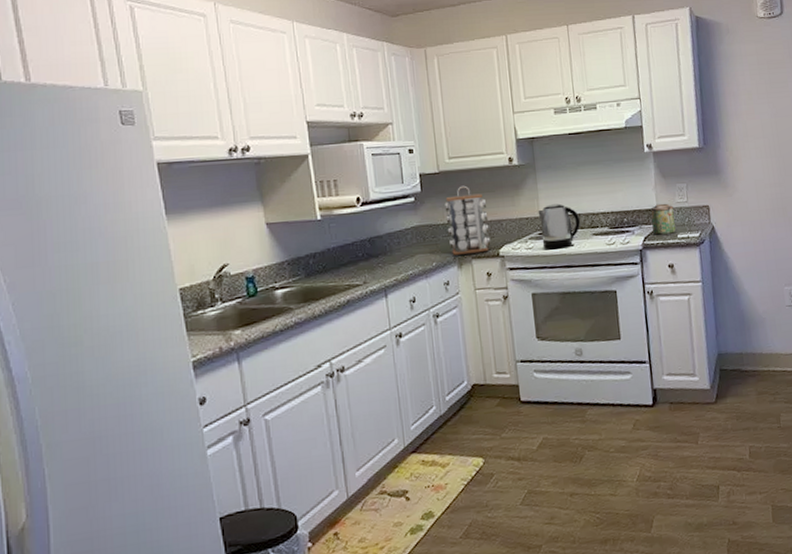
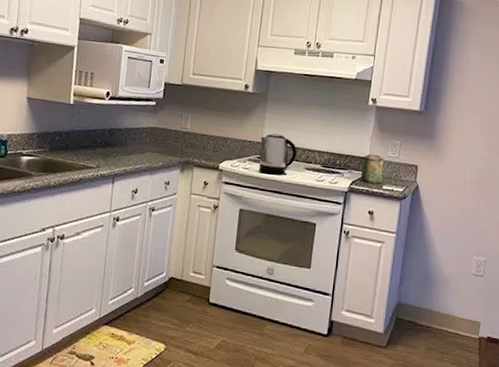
spice rack: present [444,185,491,256] -> none [177,100,217,163]

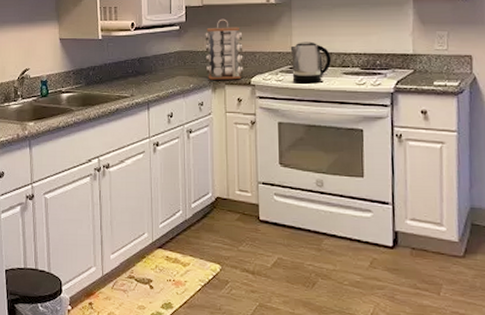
spice rack: none [177,100,217,163] -> present [205,19,244,81]
canister: present [361,154,384,184] -> none [406,49,432,81]

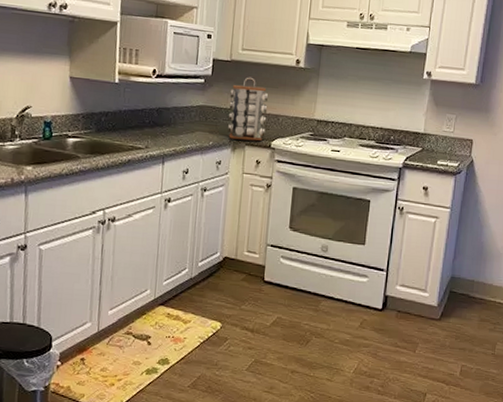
kettle: present [290,41,331,84] -> none [311,110,350,153]

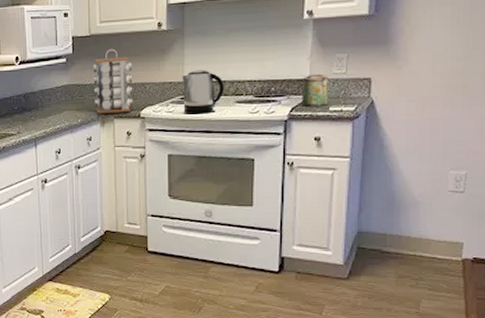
kettle: none [311,110,350,153] -> present [182,70,224,115]
canister: none [415,129,439,160] -> present [302,73,328,107]

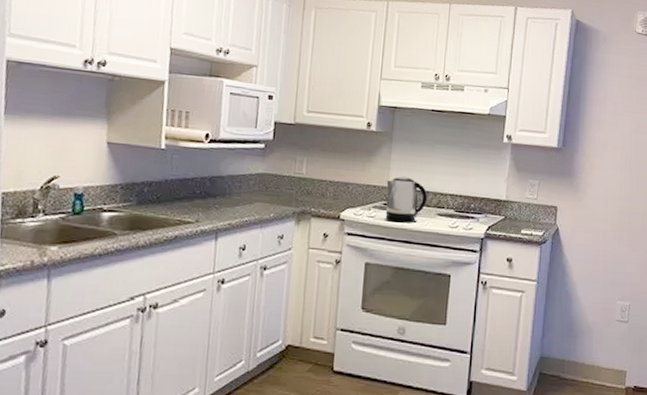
spice rack: present [93,48,133,115] -> none [291,141,337,213]
canister: present [302,73,328,107] -> none [498,195,522,229]

